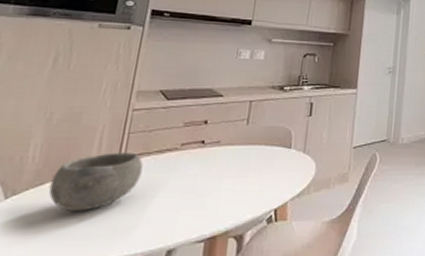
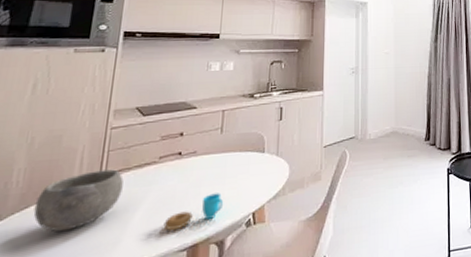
cup: none [181,186,246,221] -> present [163,193,224,231]

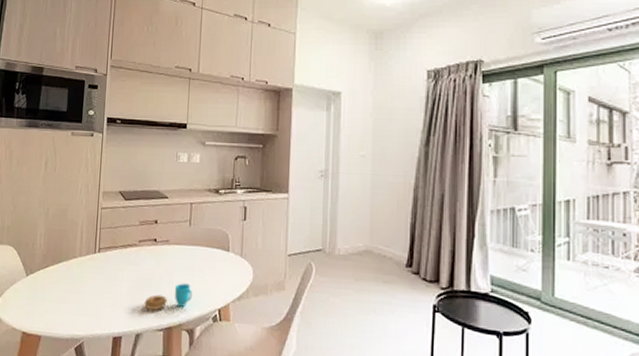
bowl: present [33,169,124,232] -> none [52,244,112,292]

